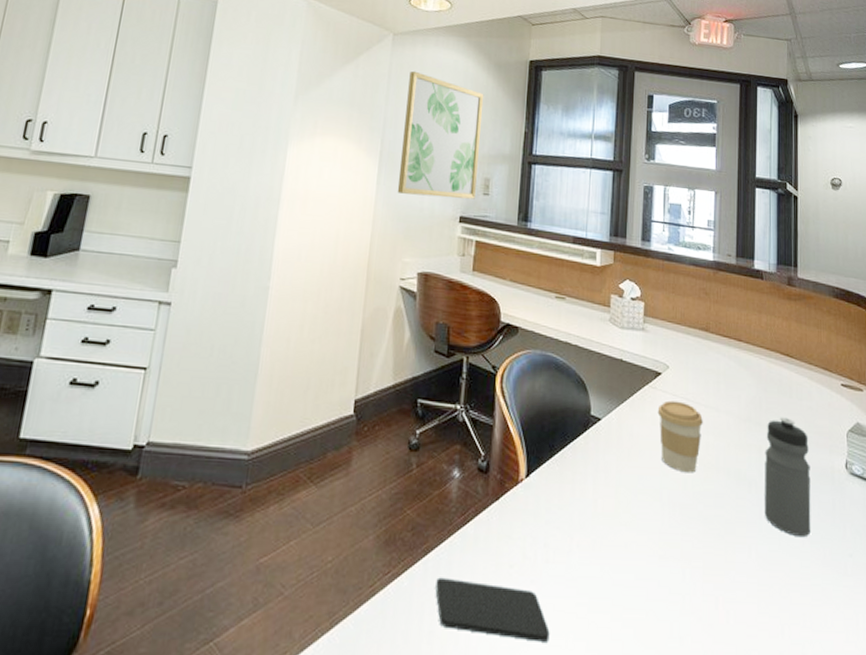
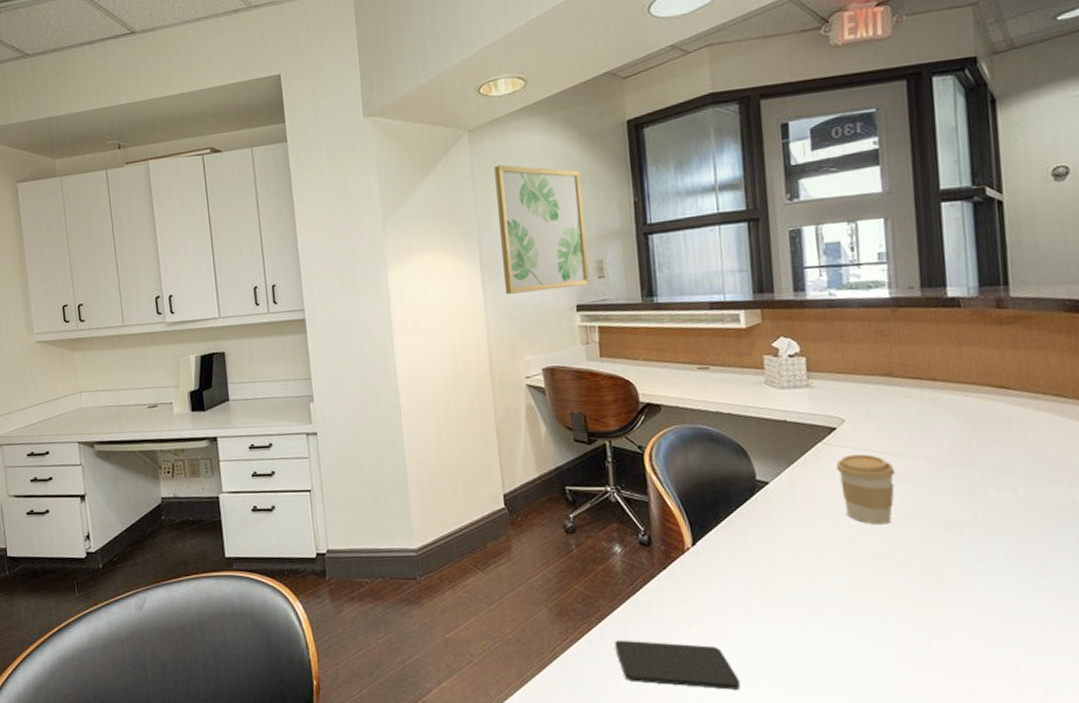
water bottle: present [764,417,811,538] -> none [979,455,1049,577]

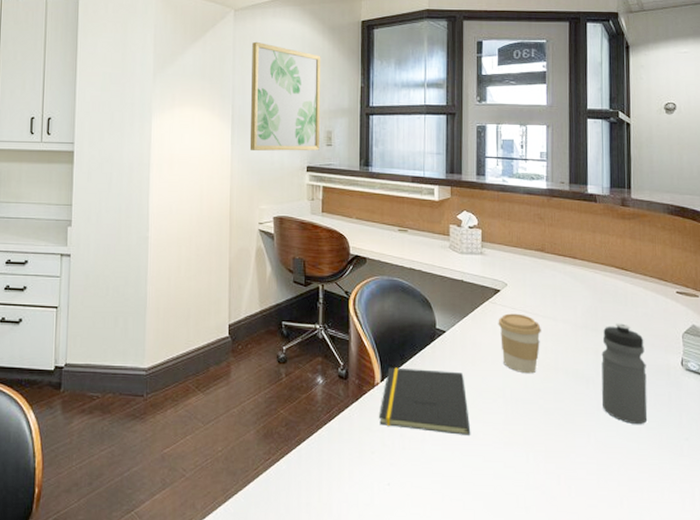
smartphone: present [614,640,741,690] -> none [309,462,409,511]
notepad: none [692,528,811,602] -> present [378,367,471,437]
water bottle: none [979,455,1049,577] -> present [601,323,648,425]

